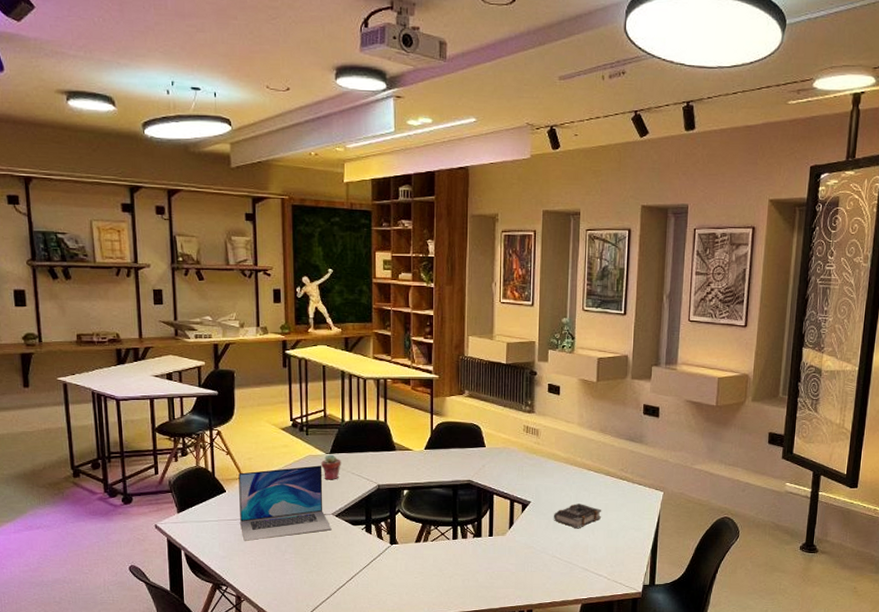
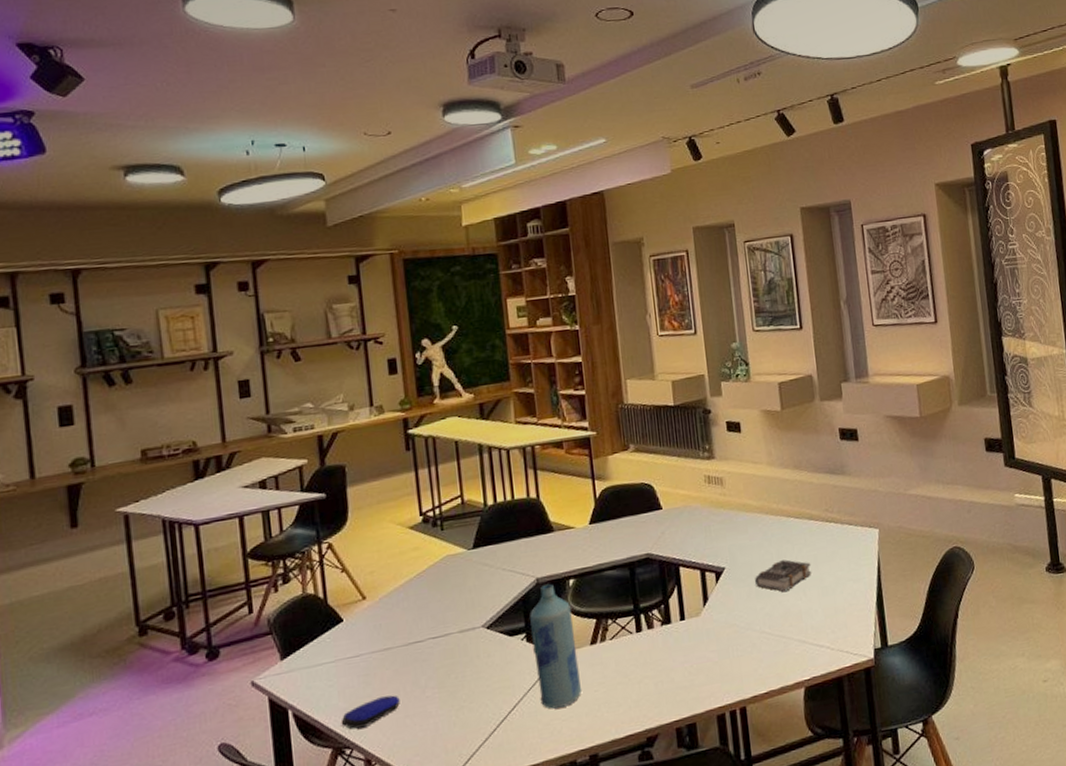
computer mouse: none [221,553,265,573] -> present [342,695,400,729]
laptop: present [238,465,332,541] -> none [358,566,484,682]
potted succulent: present [321,454,341,480] -> none [462,549,488,584]
bottle: none [370,490,404,585] -> present [530,583,581,709]

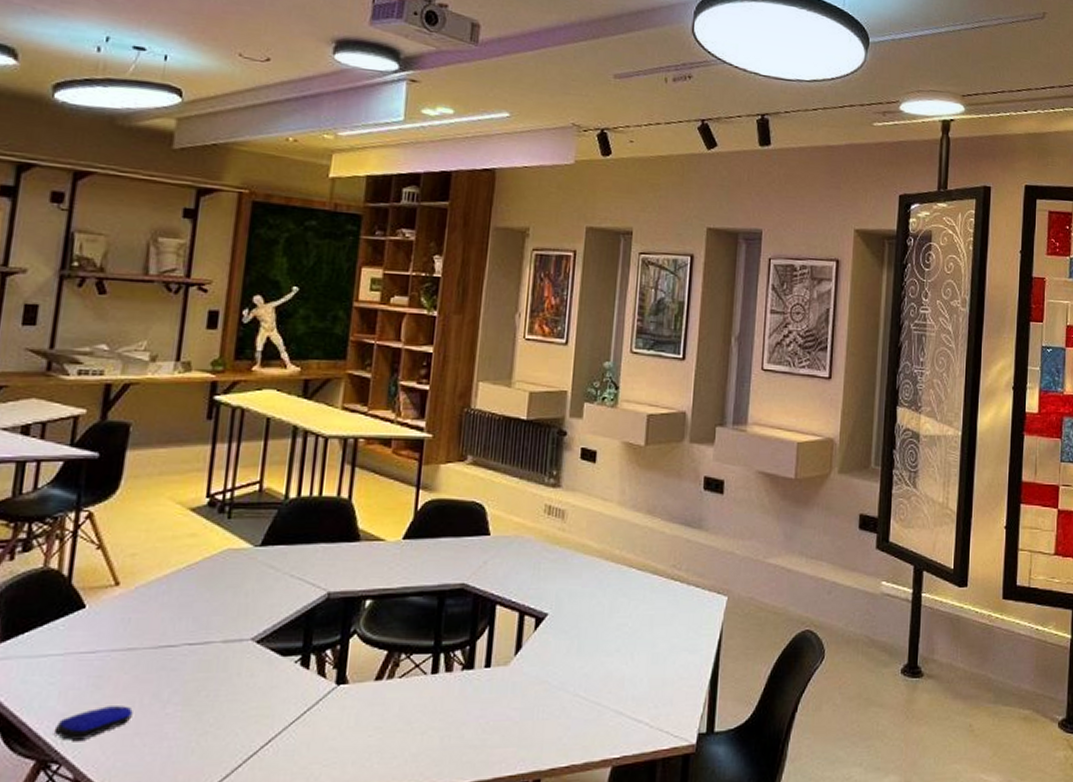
bottle: present [530,583,581,709] -> none [302,600,361,750]
book: present [755,559,812,593] -> none [579,615,646,653]

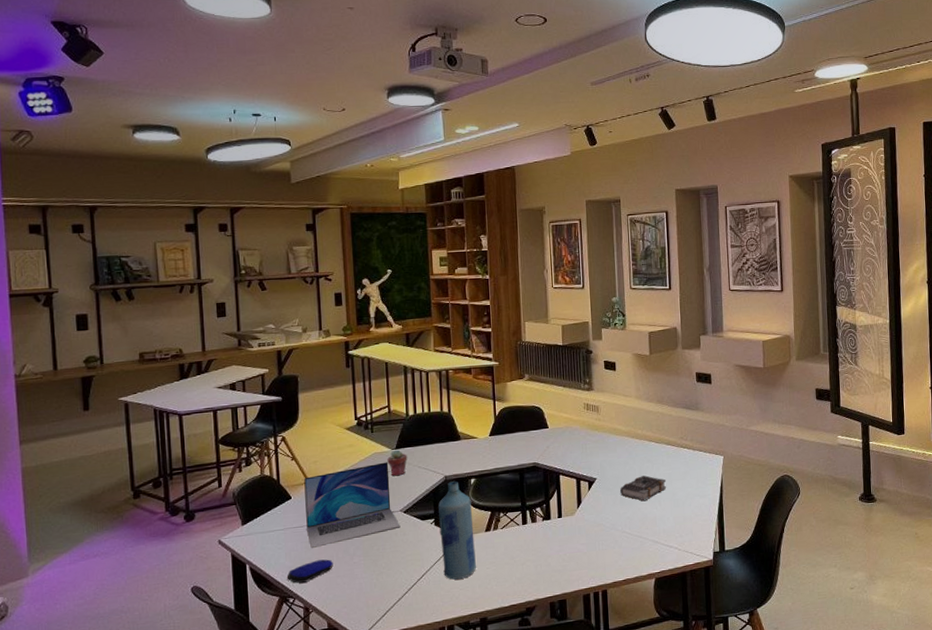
laptop: none [100,564,248,686] -> present [304,462,401,548]
potted succulent: none [244,547,276,587] -> present [387,449,407,477]
bottle: none [302,600,361,750] -> present [438,481,476,580]
book: none [579,615,646,653] -> present [620,475,667,502]

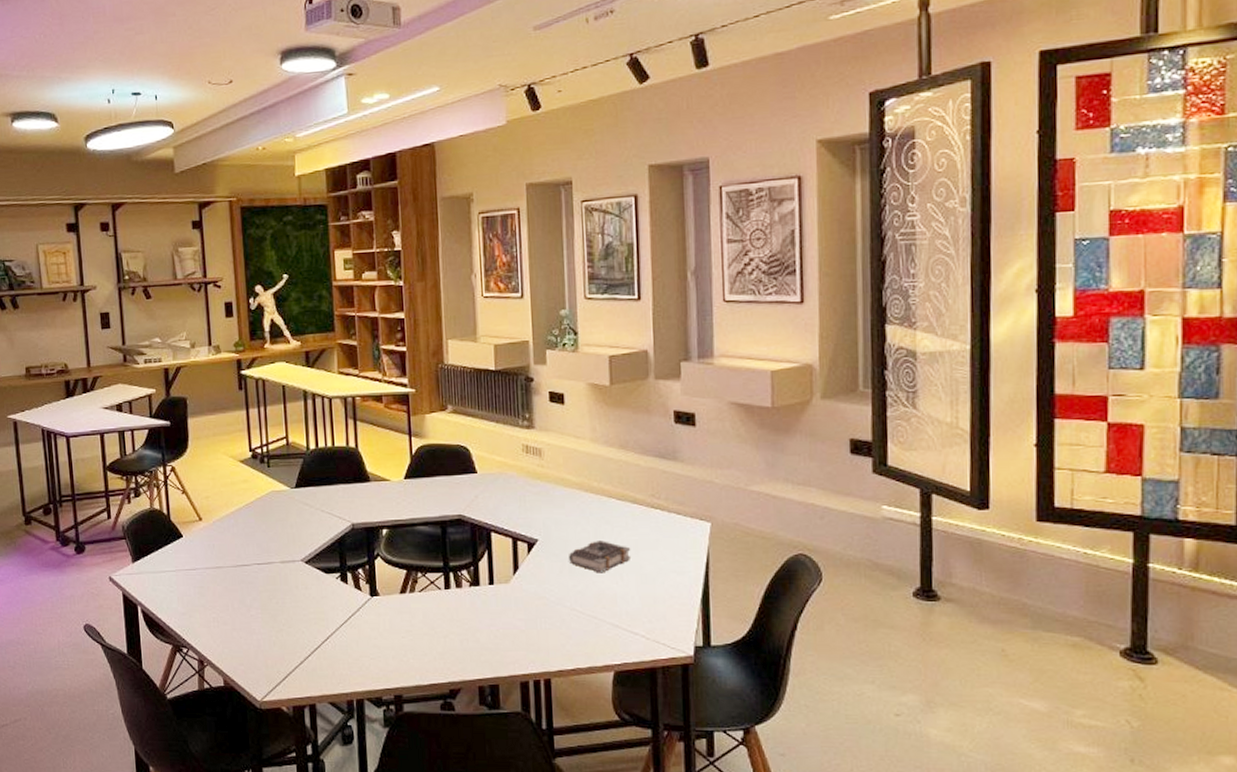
computer mouse: present [287,559,333,583] -> none [180,609,229,632]
laptop: present [304,462,401,548] -> none [195,502,302,594]
potted succulent: present [387,449,407,477] -> none [286,489,309,520]
bottle: present [438,481,476,580] -> none [345,530,389,647]

